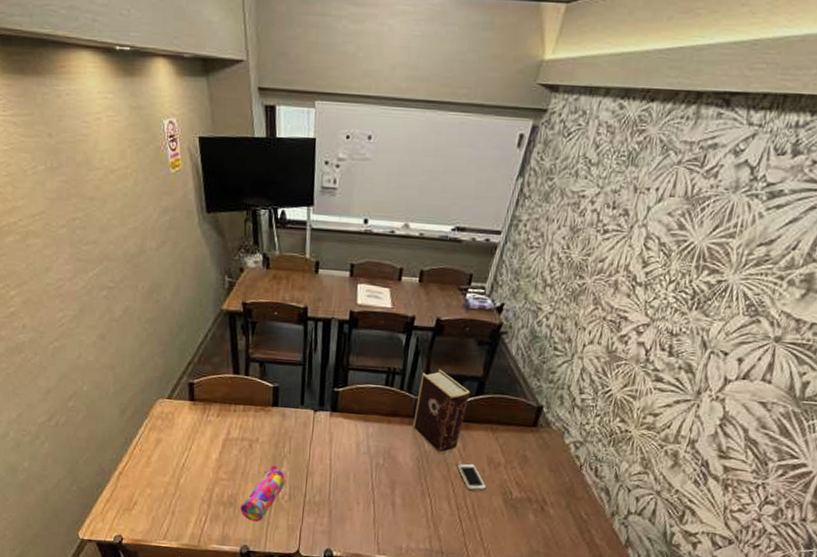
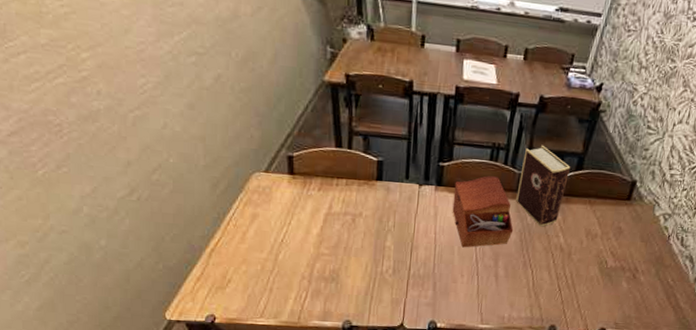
pencil case: present [240,465,286,522] -> none [343,239,390,296]
sewing box: none [347,401,411,475] -> present [452,176,514,248]
cell phone: present [456,463,486,491] -> none [557,235,584,261]

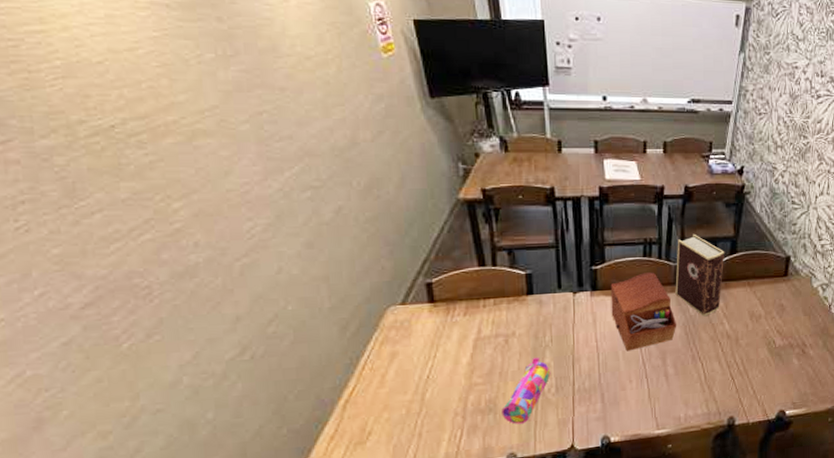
pencil case: none [343,239,390,296] -> present [501,358,551,424]

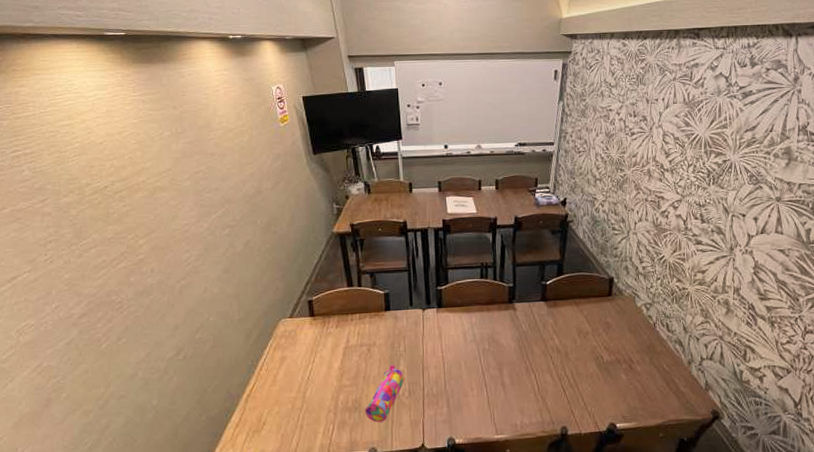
sewing box: present [610,272,677,352] -> none [453,292,512,362]
book: present [675,233,725,317] -> none [509,258,553,332]

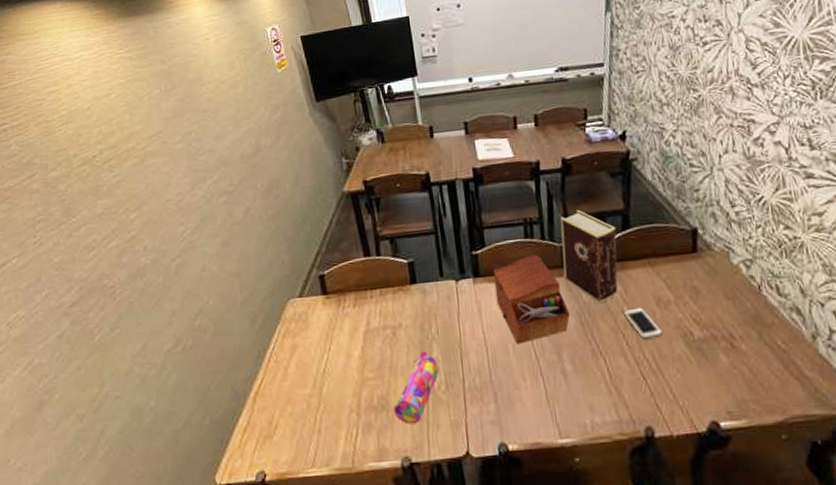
sewing box: none [453,292,512,362] -> present [493,255,570,345]
book: none [509,258,553,332] -> present [560,209,618,304]
cell phone: none [552,336,580,361] -> present [622,307,662,340]

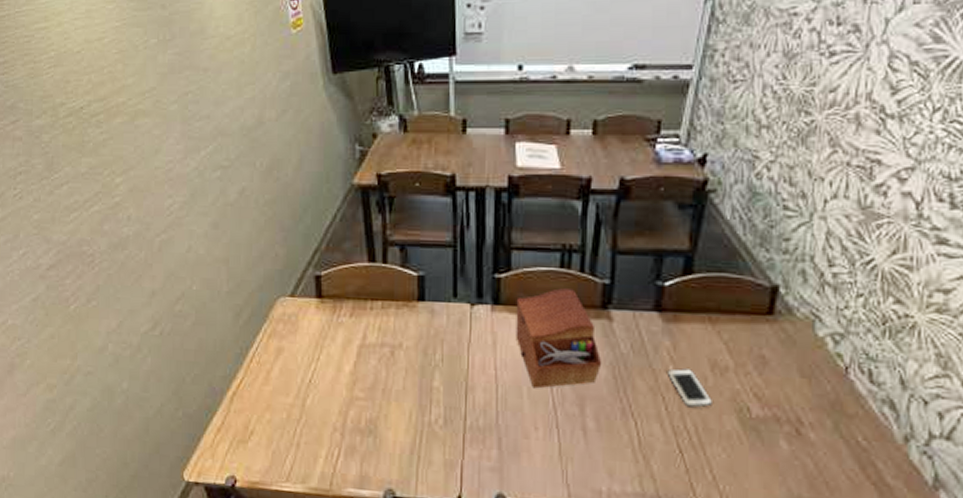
pencil case: present [393,351,440,424] -> none [382,378,439,456]
book: present [560,209,618,304] -> none [601,242,675,357]

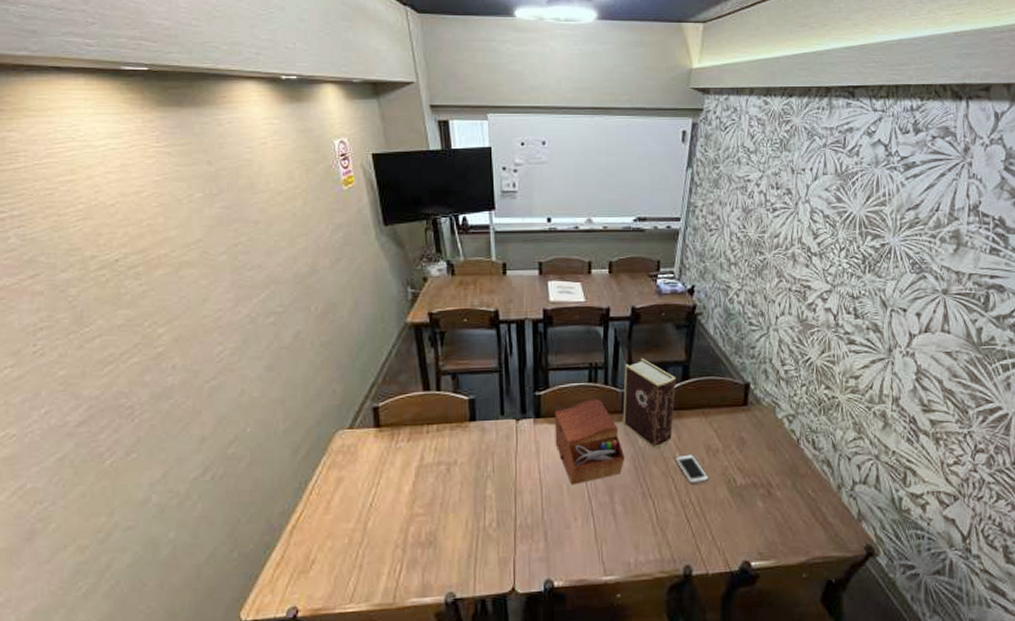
book: none [601,242,675,357] -> present [623,358,677,449]

